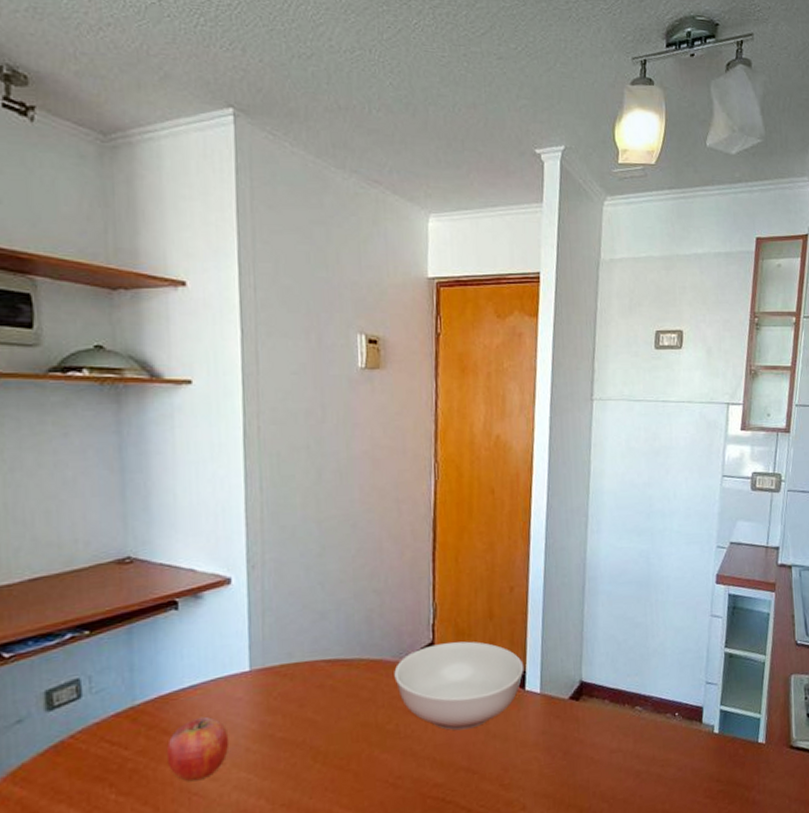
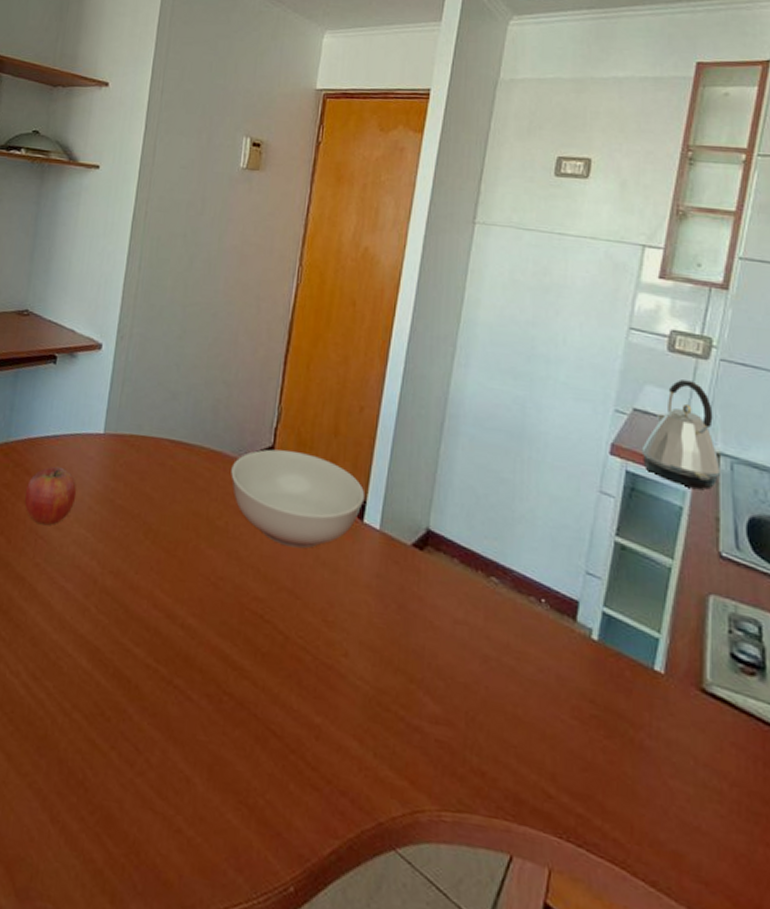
kettle: none [738,511,794,597] -> present [641,379,722,490]

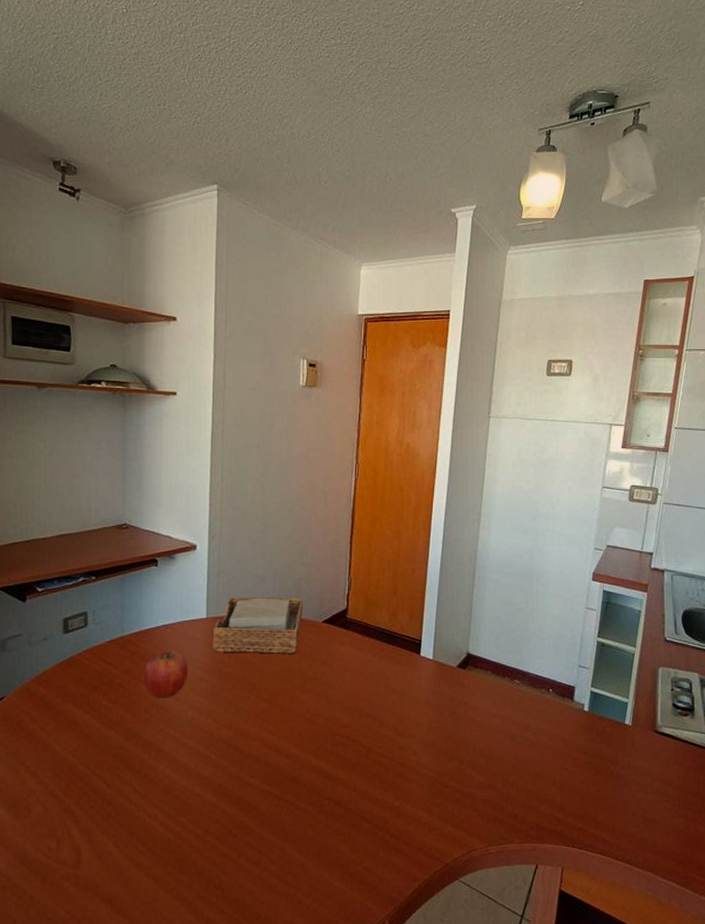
napkin holder: none [107,411,220,495] -> present [213,596,303,655]
bowl: present [231,449,365,549] -> none [315,611,420,683]
kettle: present [641,379,722,490] -> none [613,521,666,596]

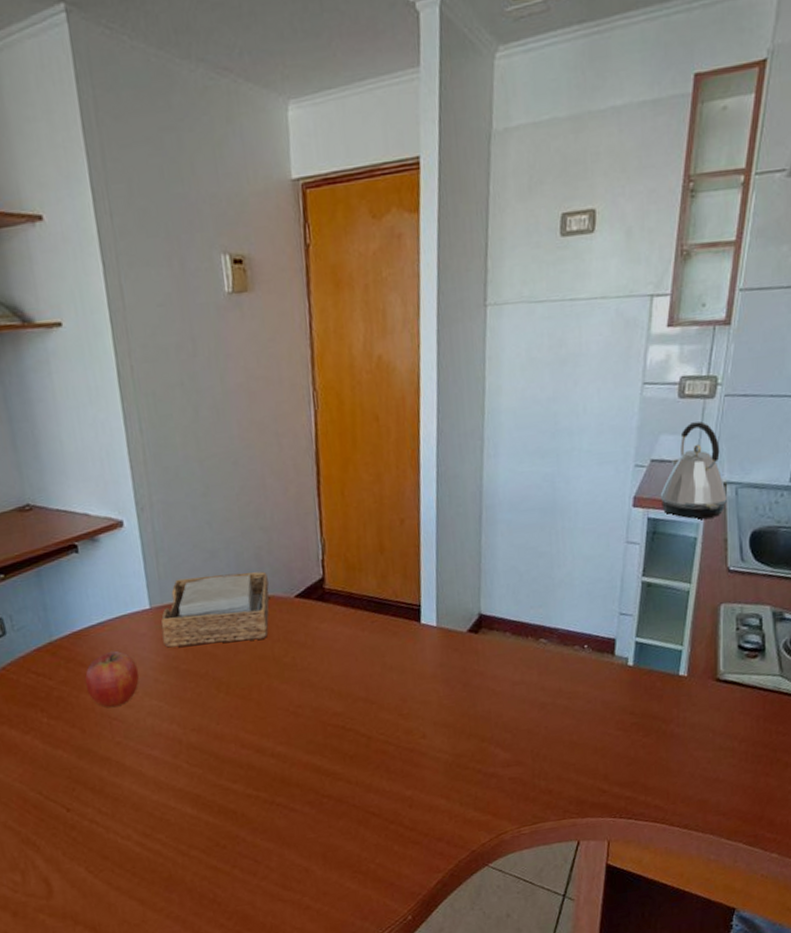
kettle: none [613,521,666,596] -> present [660,421,728,520]

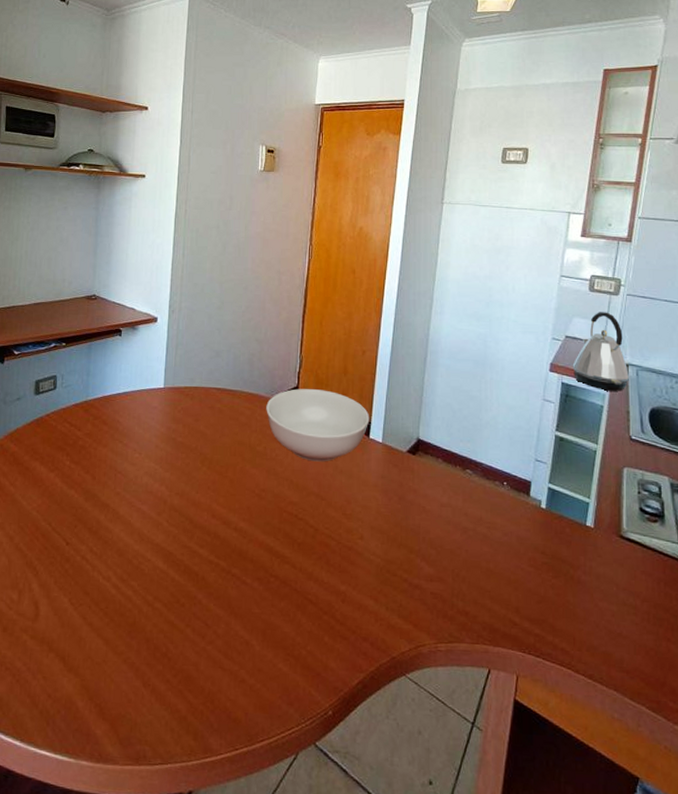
fruit: present [84,650,140,708] -> none [104,416,146,463]
napkin holder: present [160,571,270,648] -> none [168,368,255,429]
bowl: none [287,575,419,663] -> present [266,389,370,462]

